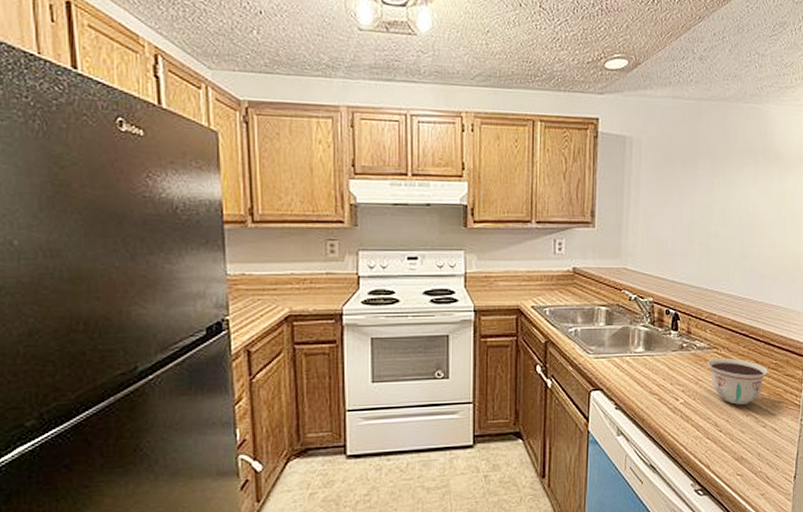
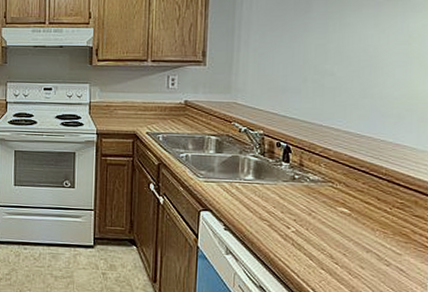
bowl: present [707,357,768,406] -> none [321,191,392,242]

